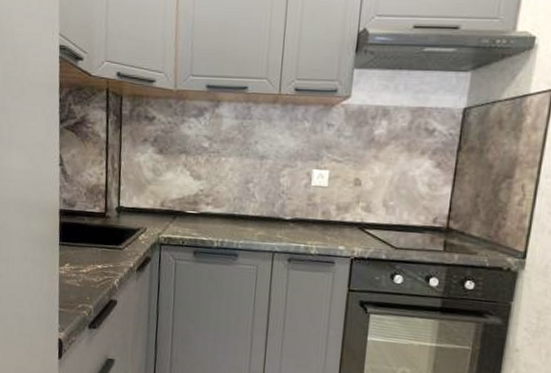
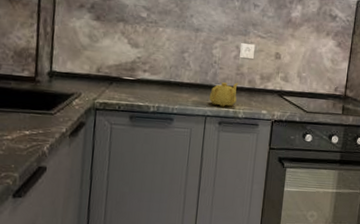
teapot: none [277,214,310,242] -> present [209,82,238,107]

